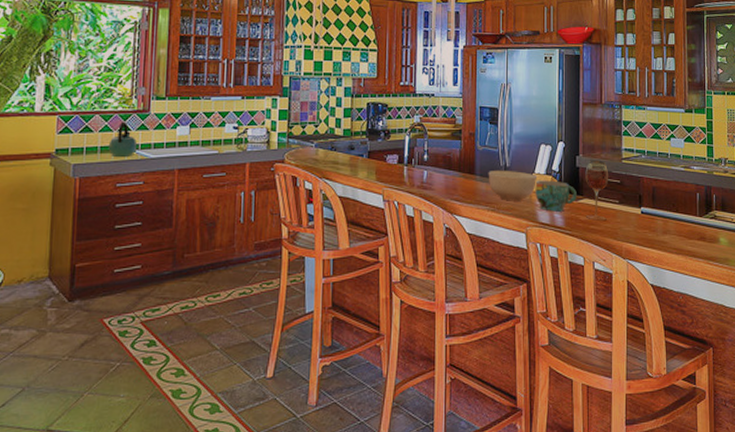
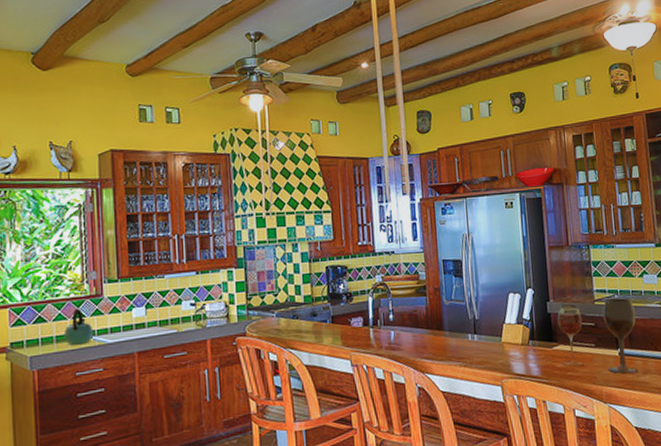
bowl: present [488,170,536,201] -> none [457,322,508,355]
cup: present [535,180,577,212] -> none [507,329,551,362]
wine glass: none [629,159,661,233] -> present [602,298,639,375]

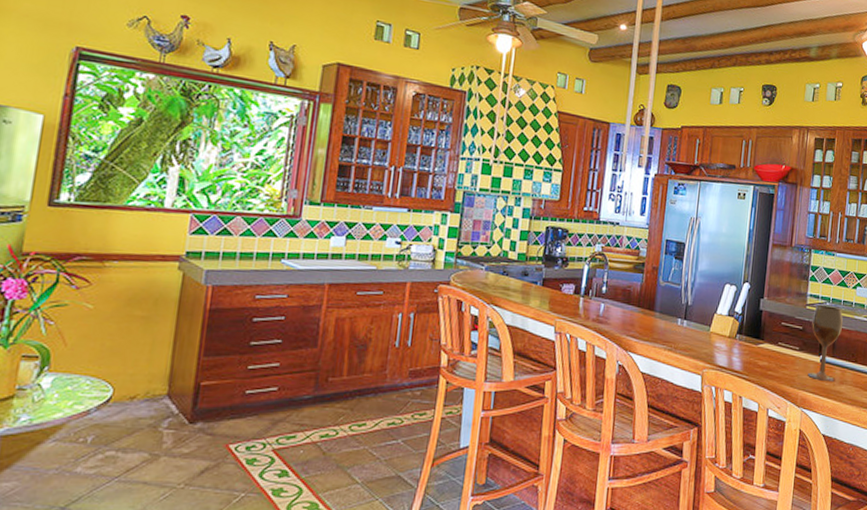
kettle: present [64,309,94,345] -> none [248,227,284,266]
wineglass: present [557,303,583,367] -> none [765,303,792,367]

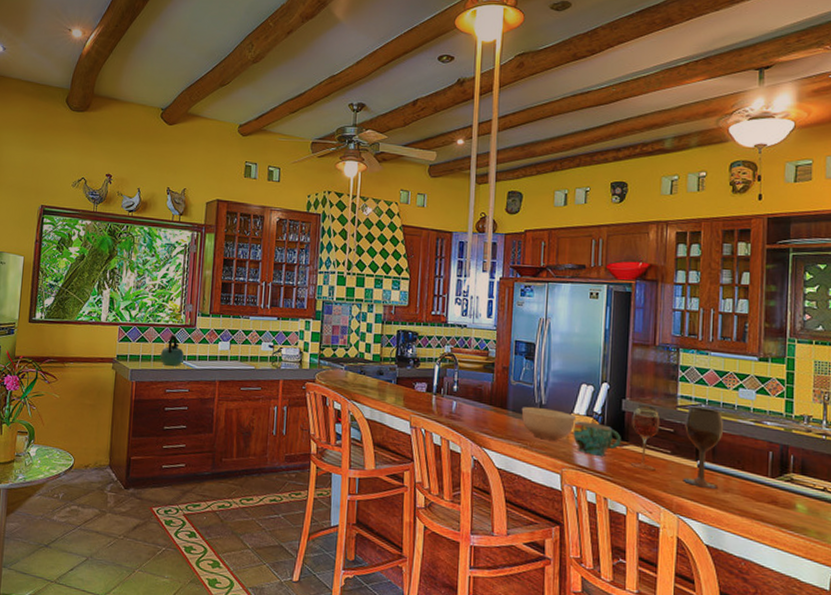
kettle: none [248,227,284,266] -> present [160,335,185,366]
bowl: none [668,307,718,342] -> present [521,406,575,441]
cup: none [715,321,758,355] -> present [573,421,621,456]
wineglass: none [765,303,792,367] -> present [631,404,661,470]

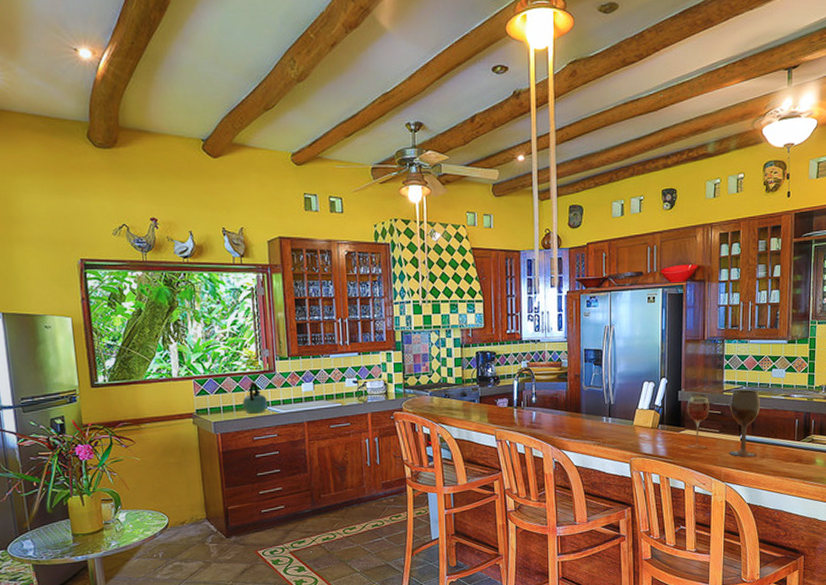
bowl: present [521,406,575,441] -> none [593,407,640,436]
cup: present [573,421,621,456] -> none [638,414,678,443]

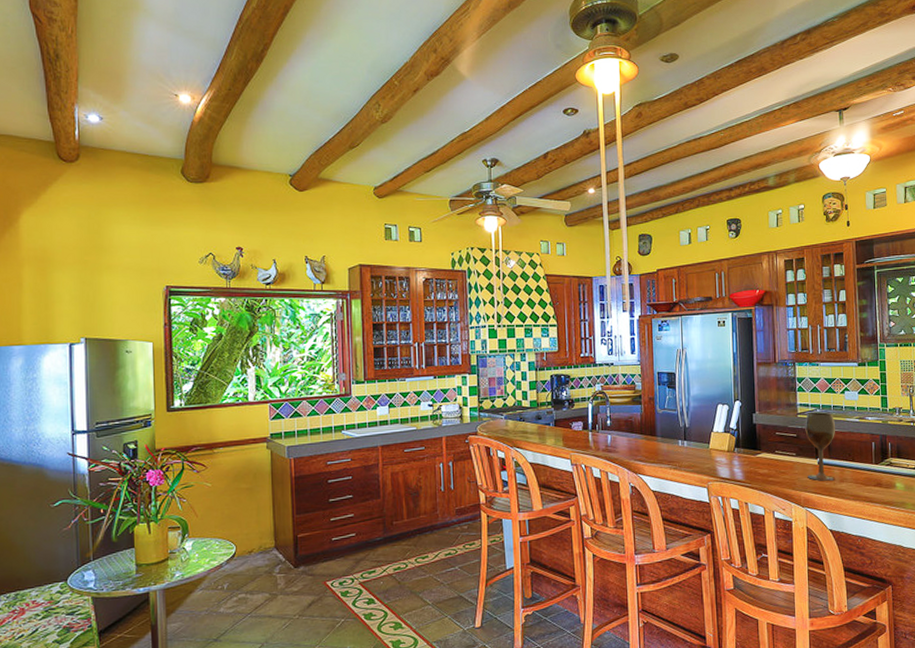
kettle: present [242,382,269,414] -> none [317,406,343,438]
wineglass: present [687,393,710,449] -> none [762,416,786,473]

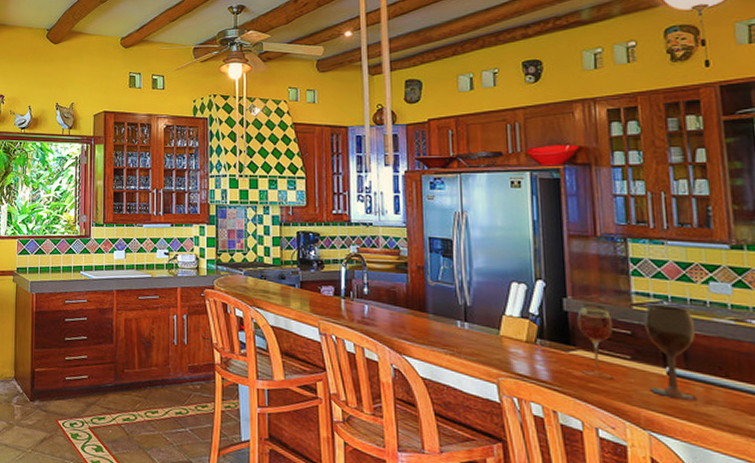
wineglass: none [762,416,786,473] -> present [577,303,614,379]

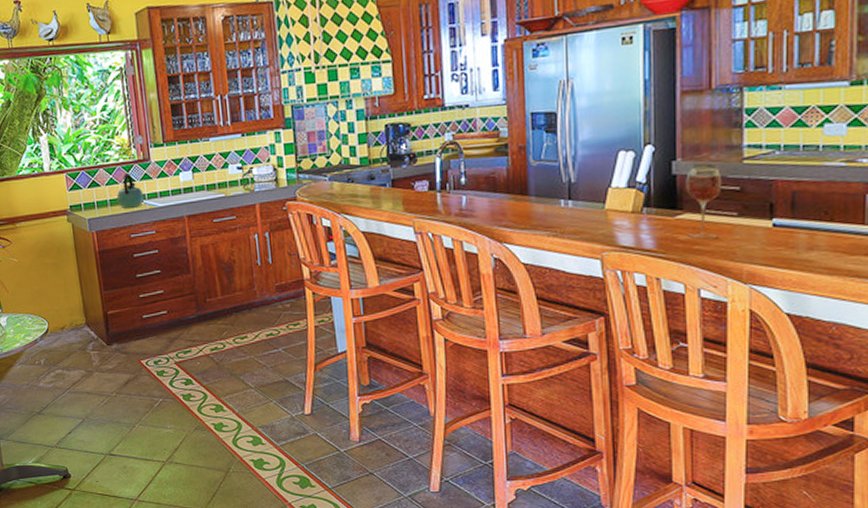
kettle: none [57,246,82,277] -> present [116,173,145,209]
wine glass: present [644,305,698,402] -> none [754,155,806,250]

